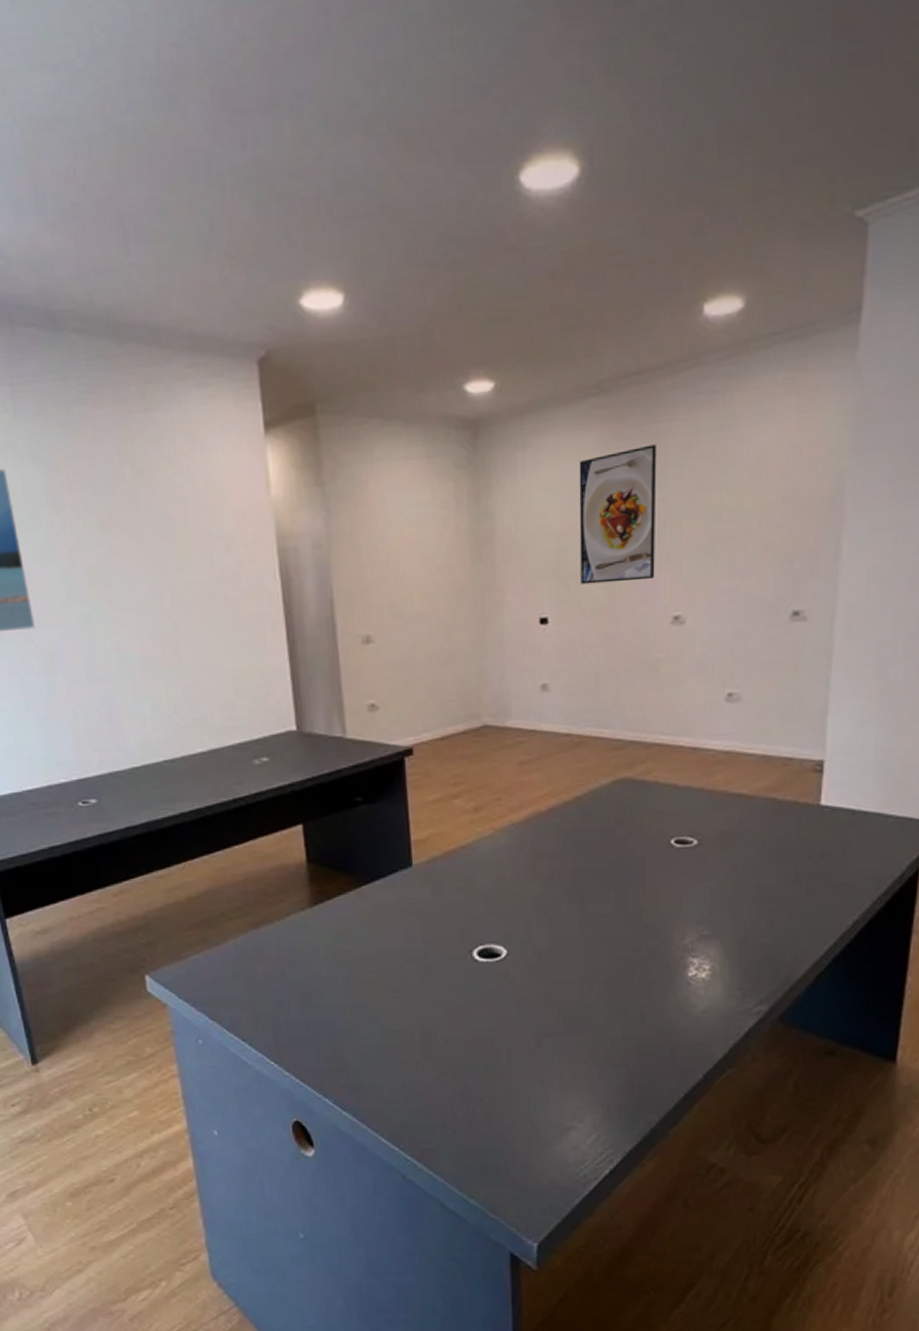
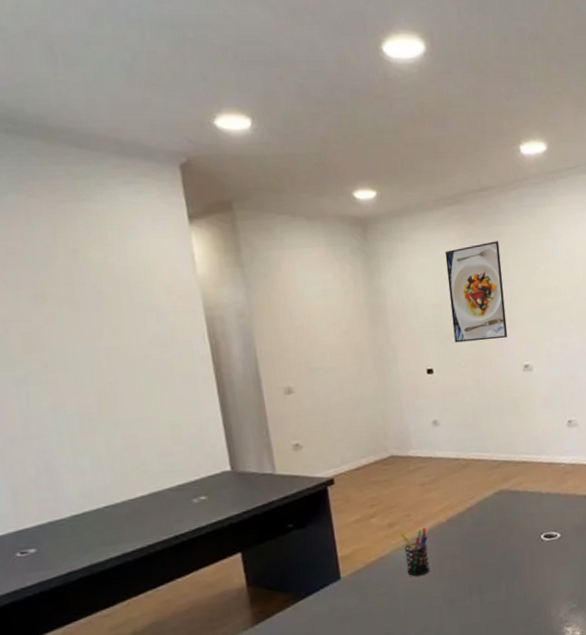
pen holder: none [488,816,521,873] -> present [400,527,430,576]

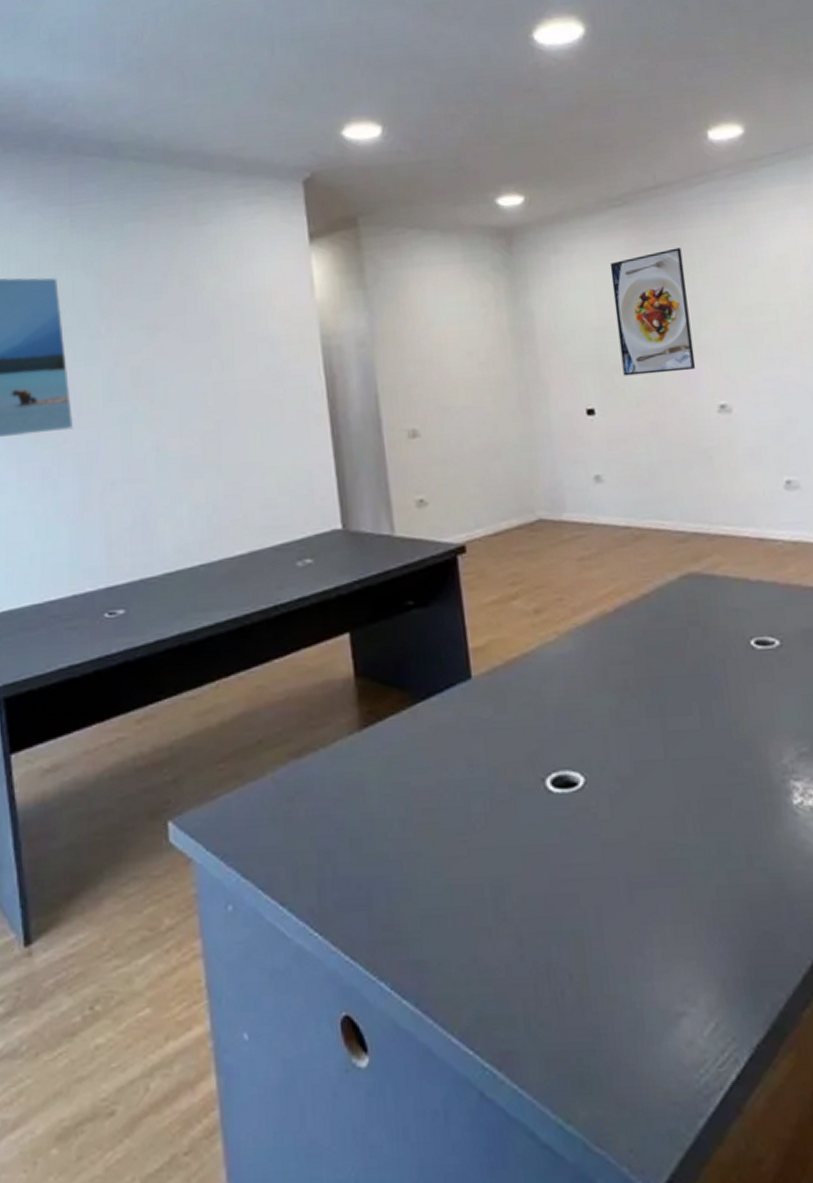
pen holder: present [400,527,430,576] -> none [550,618,590,684]

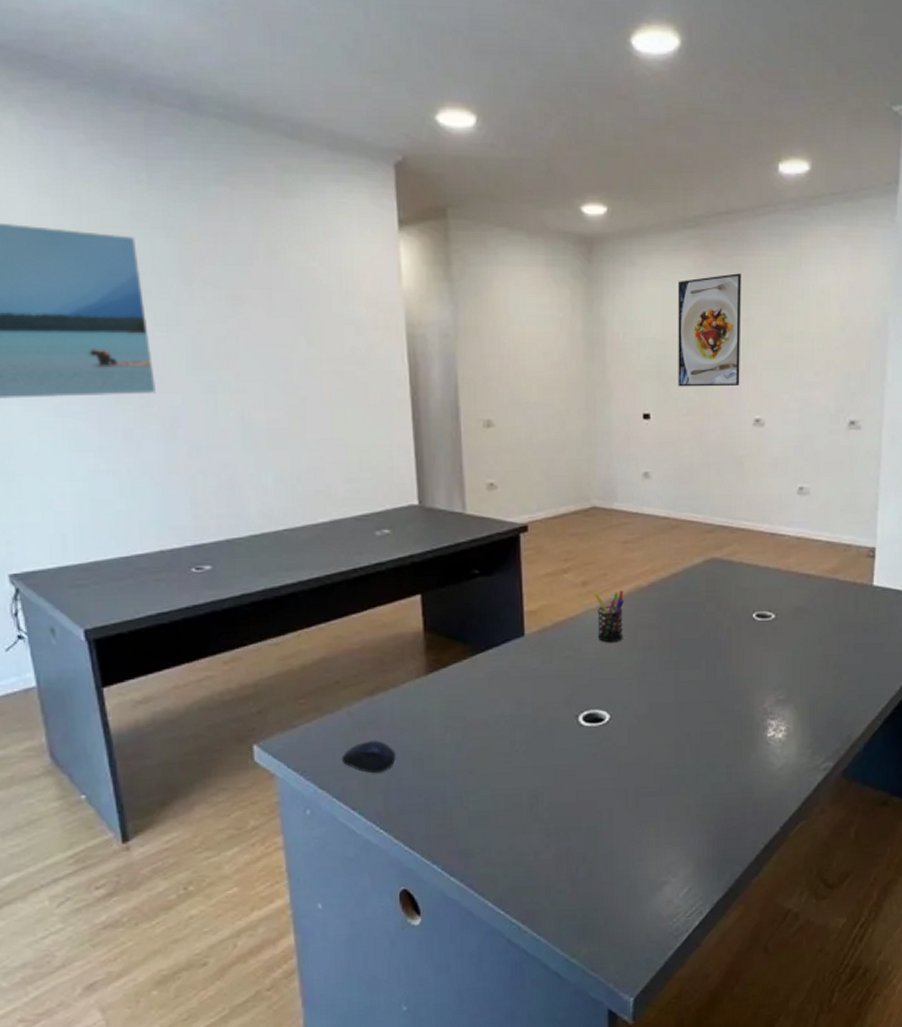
computer mouse: none [266,814,329,856] -> present [341,740,396,773]
pen holder: none [550,618,590,684] -> present [594,590,624,643]

